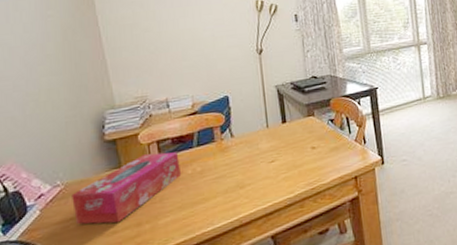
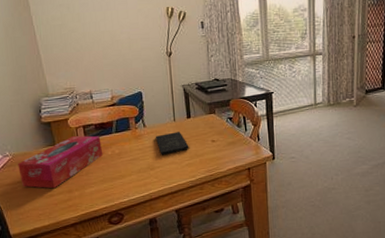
book: none [245,140,286,170] -> present [155,132,189,155]

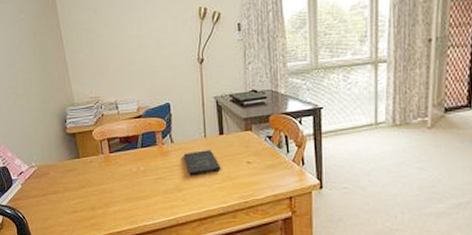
tissue box: present [18,135,103,189] -> none [43,148,128,205]

